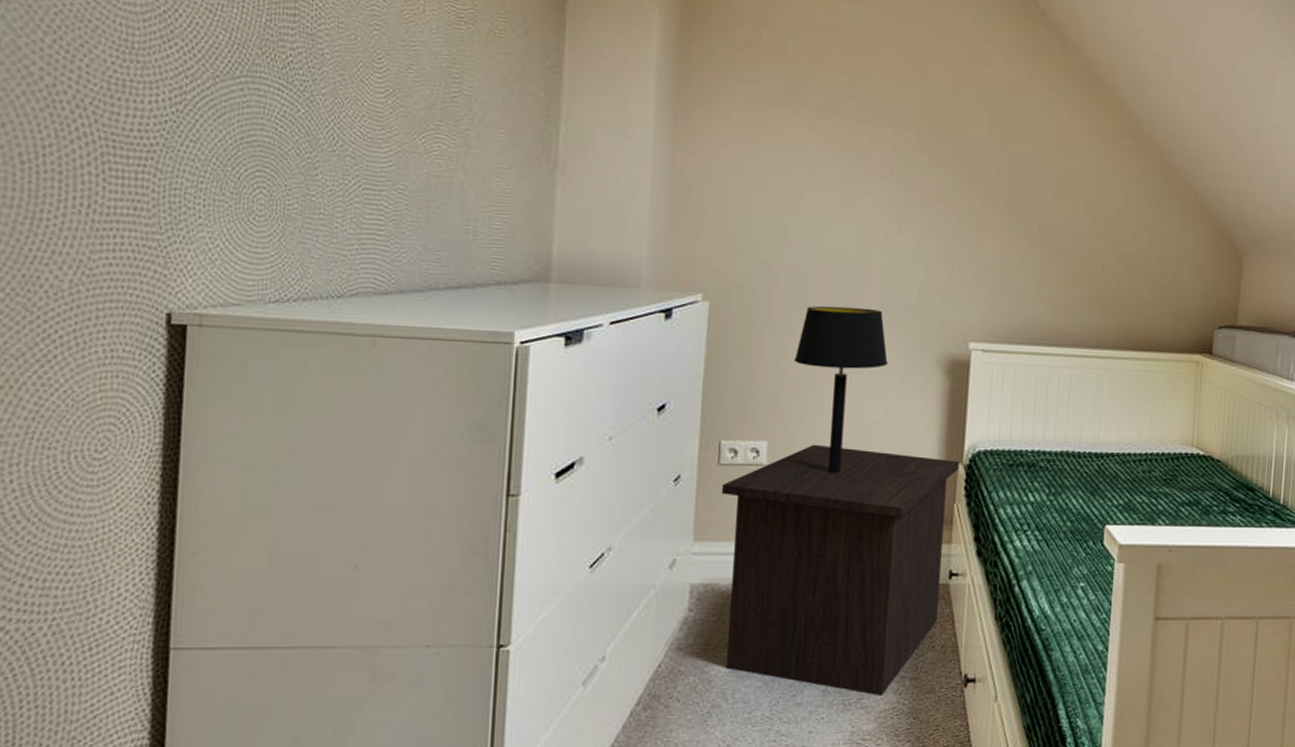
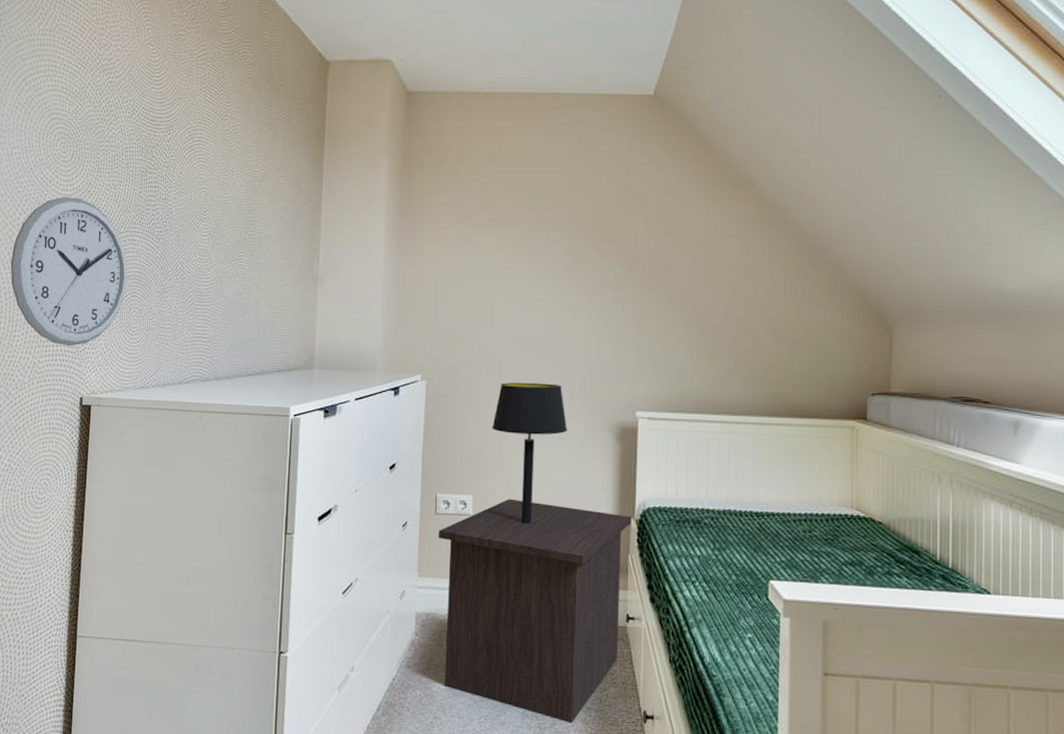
wall clock: none [28,13,248,239] -> present [10,196,128,347]

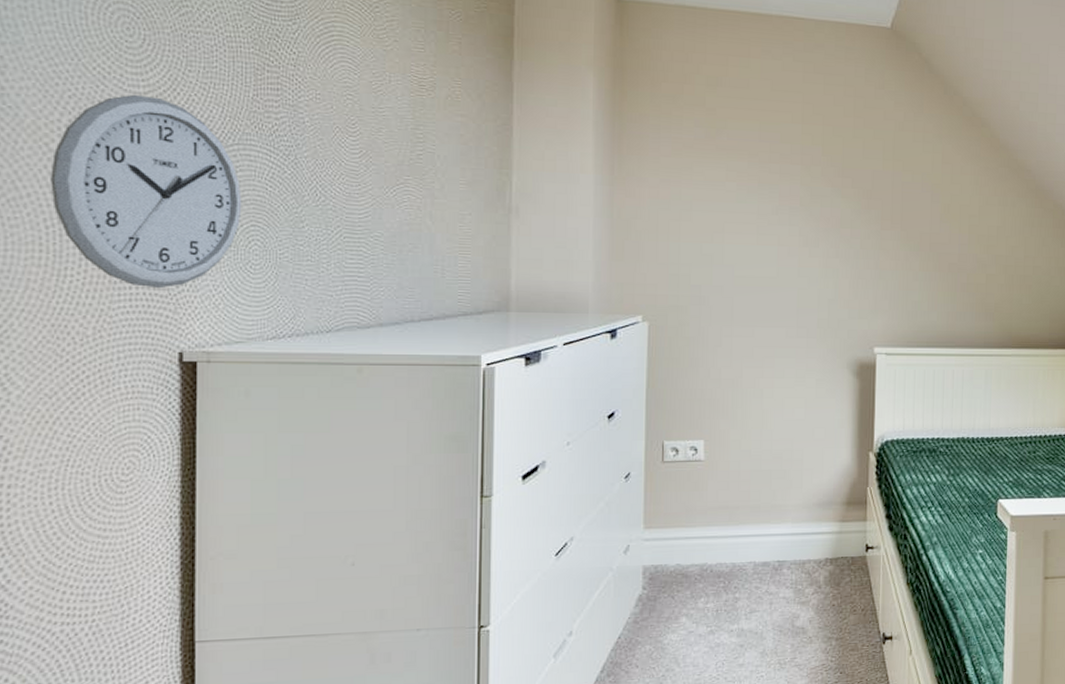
nightstand: present [438,498,632,724] -> none [666,441,870,655]
table lamp: present [492,382,568,525] -> none [724,321,806,466]

